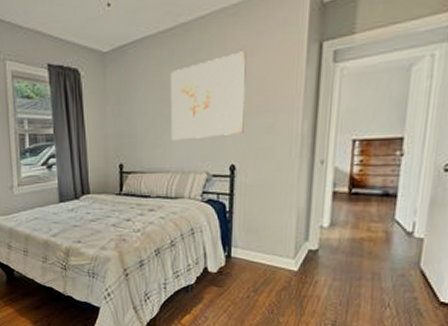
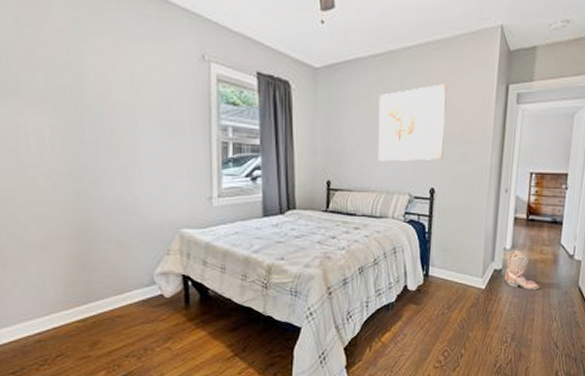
boots: none [321,228,367,272] -> present [504,251,540,290]

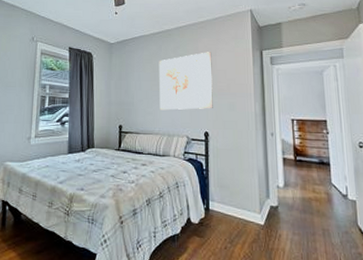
boots: present [504,251,540,290] -> none [281,189,318,228]

